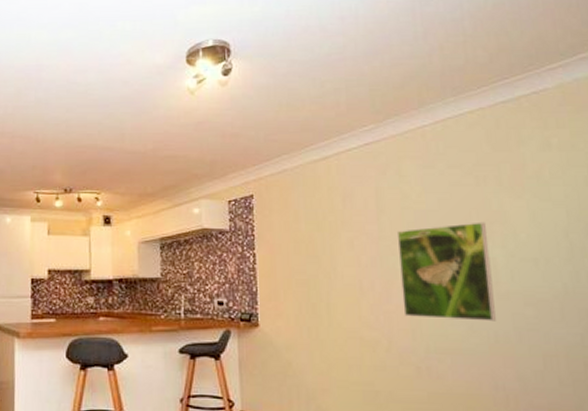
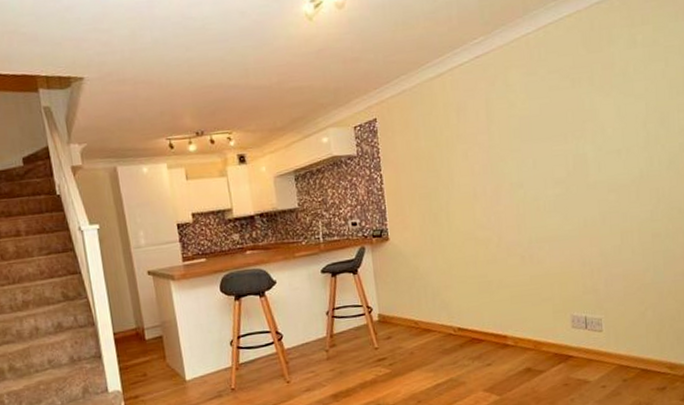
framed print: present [396,222,496,322] -> none [504,121,585,215]

